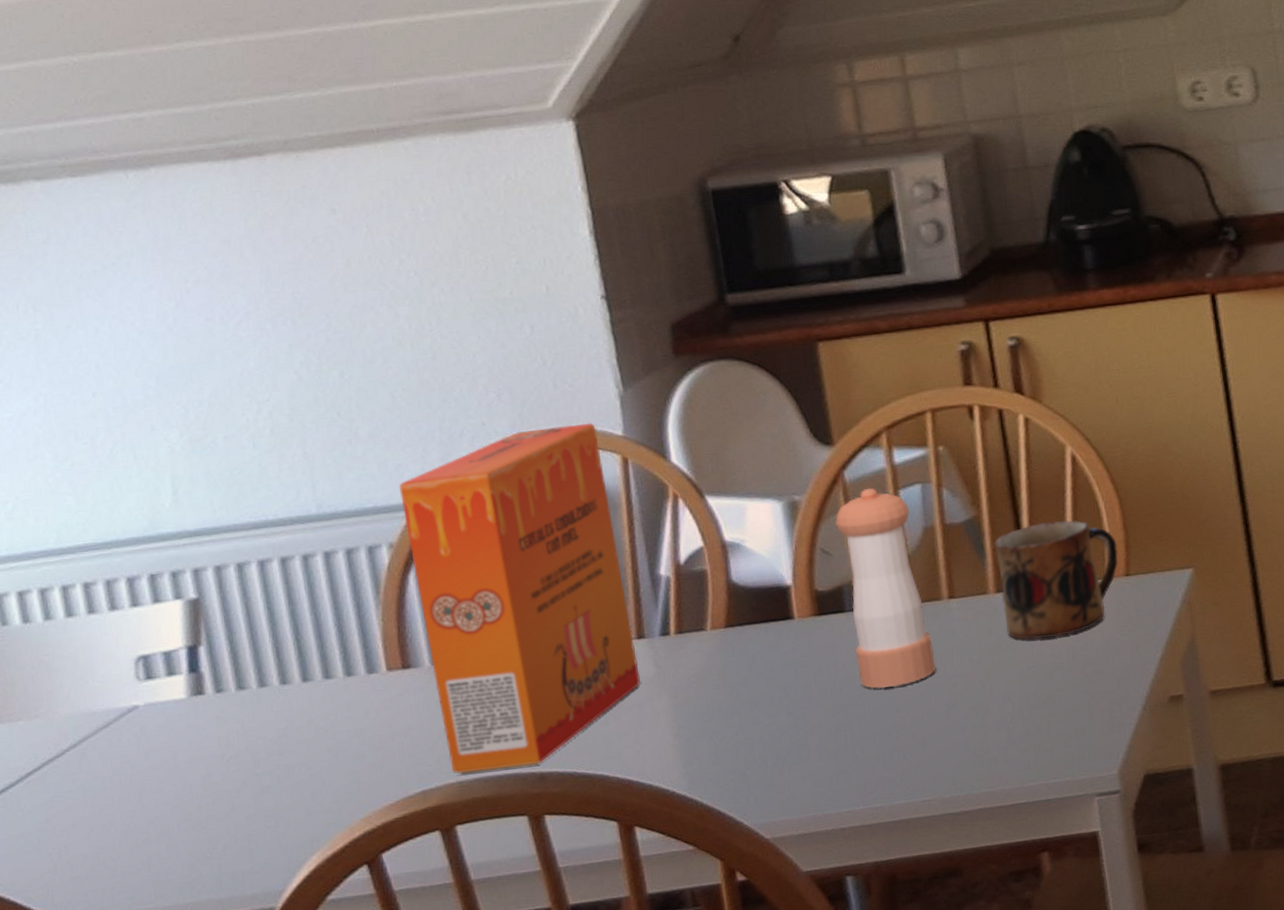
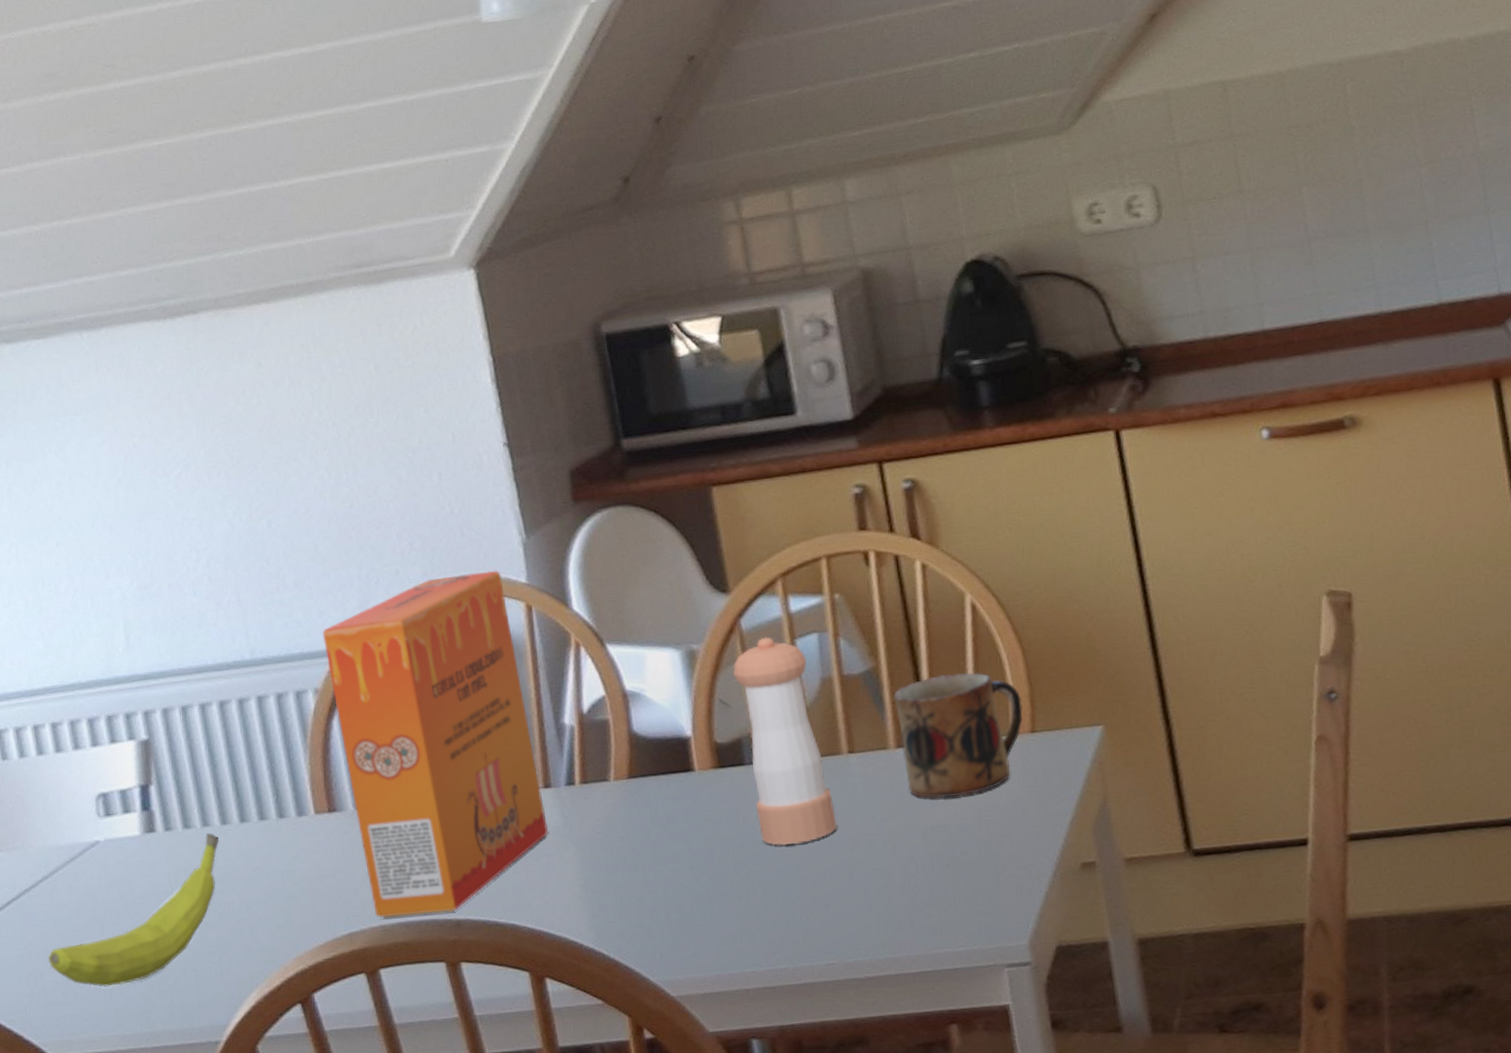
fruit: none [75,693,278,858] -> present [48,833,219,987]

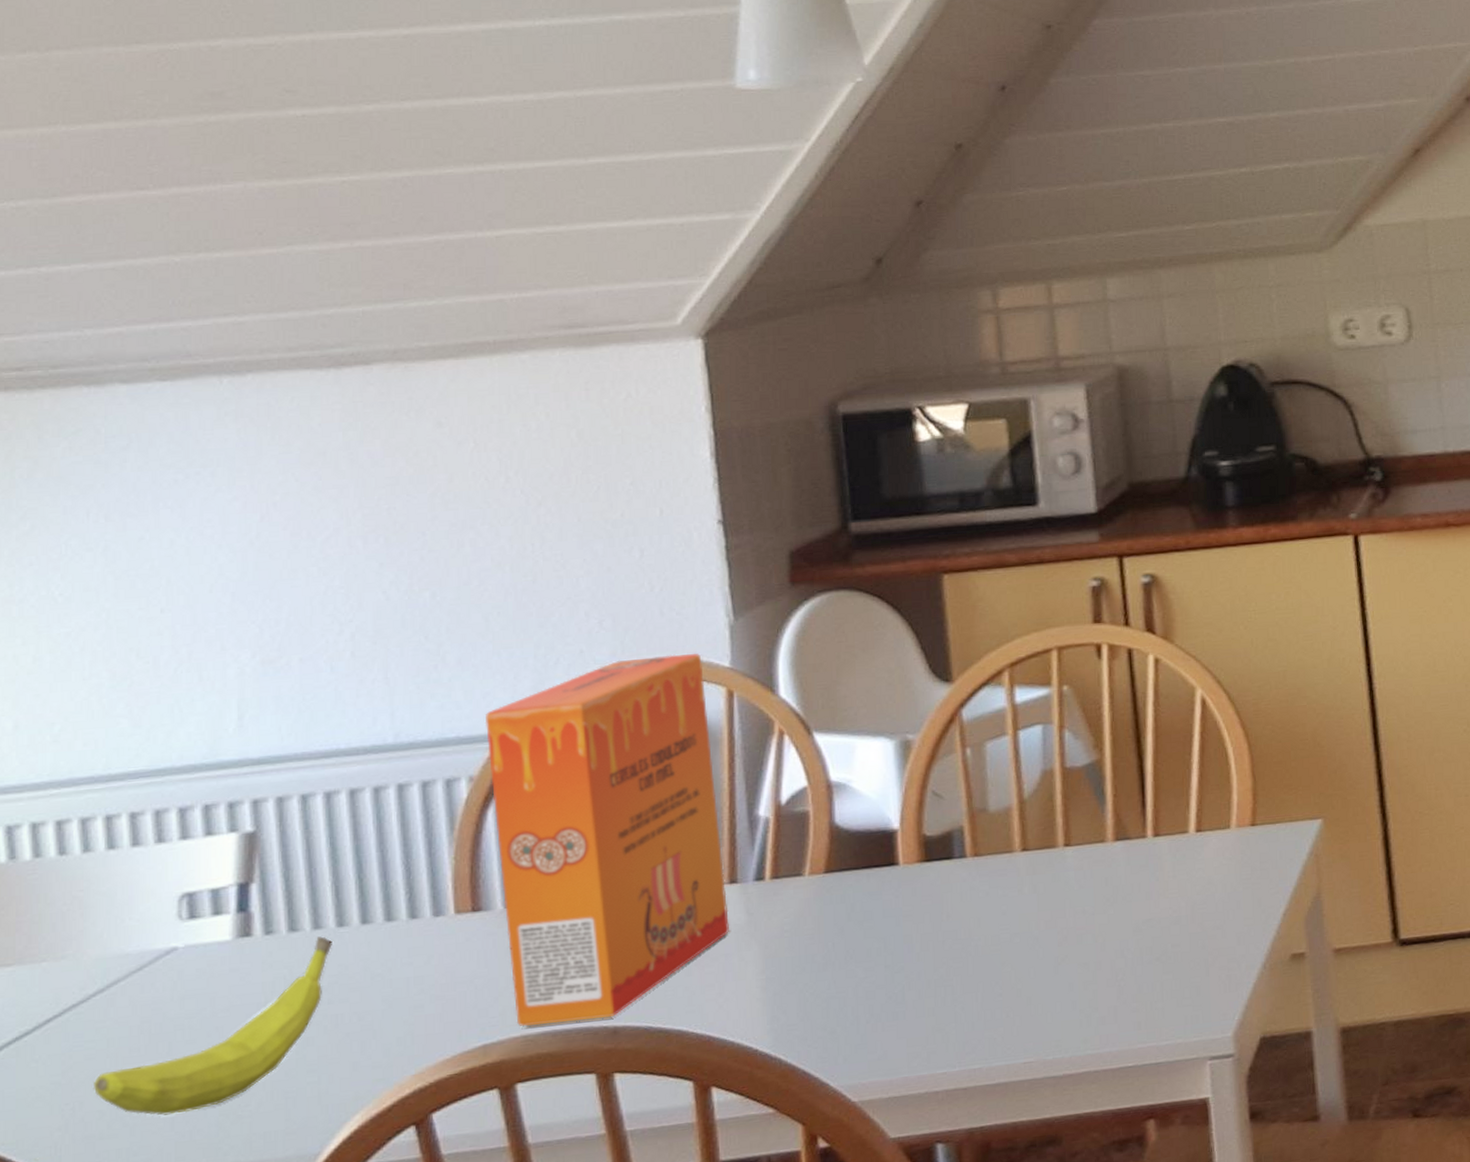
pepper shaker: present [733,637,837,846] -> none [950,727,1046,942]
mug: present [893,672,1023,799] -> none [1114,766,1244,892]

